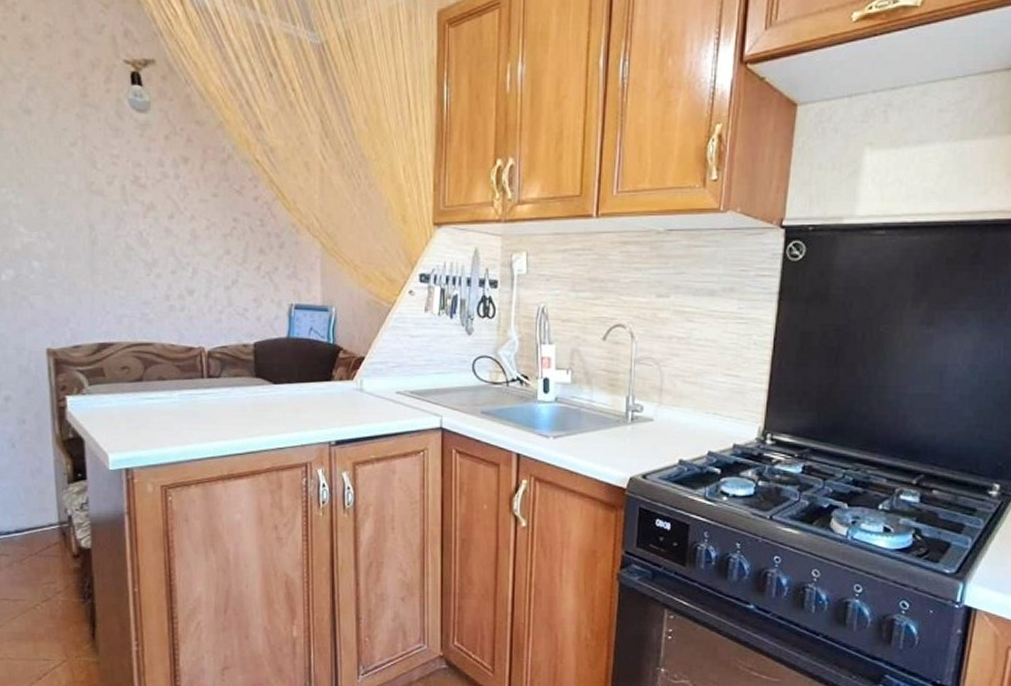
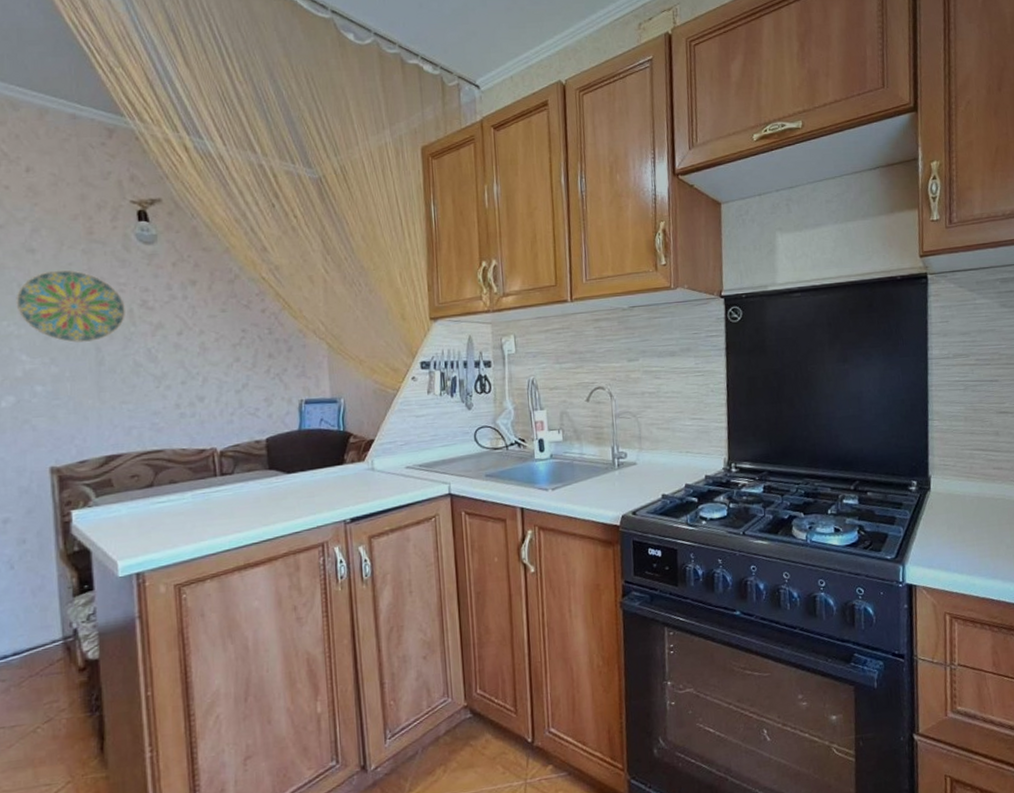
decorative plate: none [14,135,118,218] -> present [16,269,125,343]

